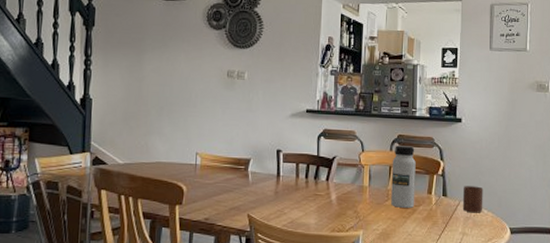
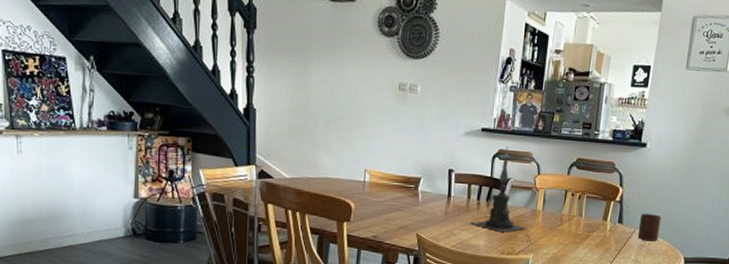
candle holder: none [300,126,355,210] -> present [470,146,527,233]
water bottle: present [391,145,416,208] -> none [564,169,594,234]

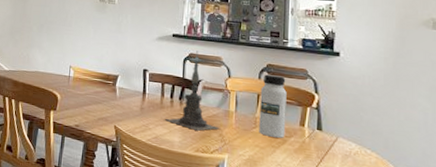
water bottle: none [564,169,594,234] -> present [259,74,287,138]
cup: present [637,213,662,242] -> none [340,122,366,152]

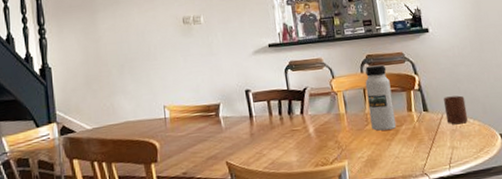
candle holder: present [164,51,220,131] -> none [277,57,335,144]
cup: none [340,122,366,152] -> present [443,95,468,125]

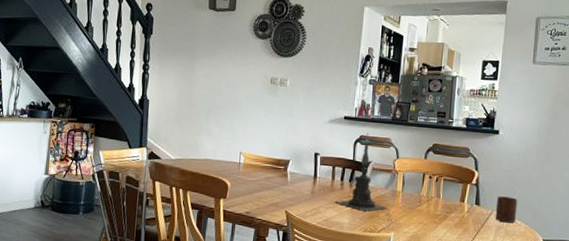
candle holder: none [277,57,335,144] -> present [334,133,387,211]
water bottle: present [365,65,397,131] -> none [423,154,450,214]

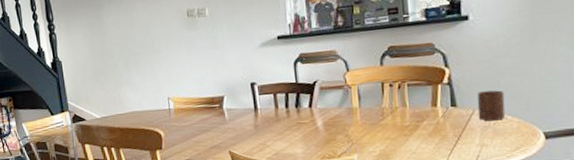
candle holder: present [334,133,387,211] -> none [282,49,345,137]

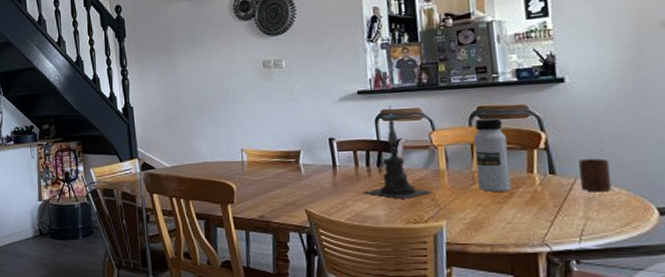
candle holder: none [282,49,345,137] -> present [363,105,431,199]
water bottle: none [384,56,417,126] -> present [473,118,512,192]

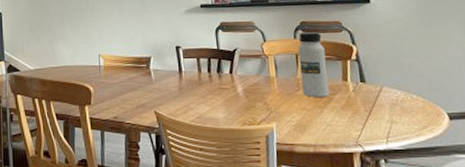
candle holder: present [363,105,431,199] -> none [205,18,263,103]
cup: present [578,158,612,192] -> none [383,69,411,99]

